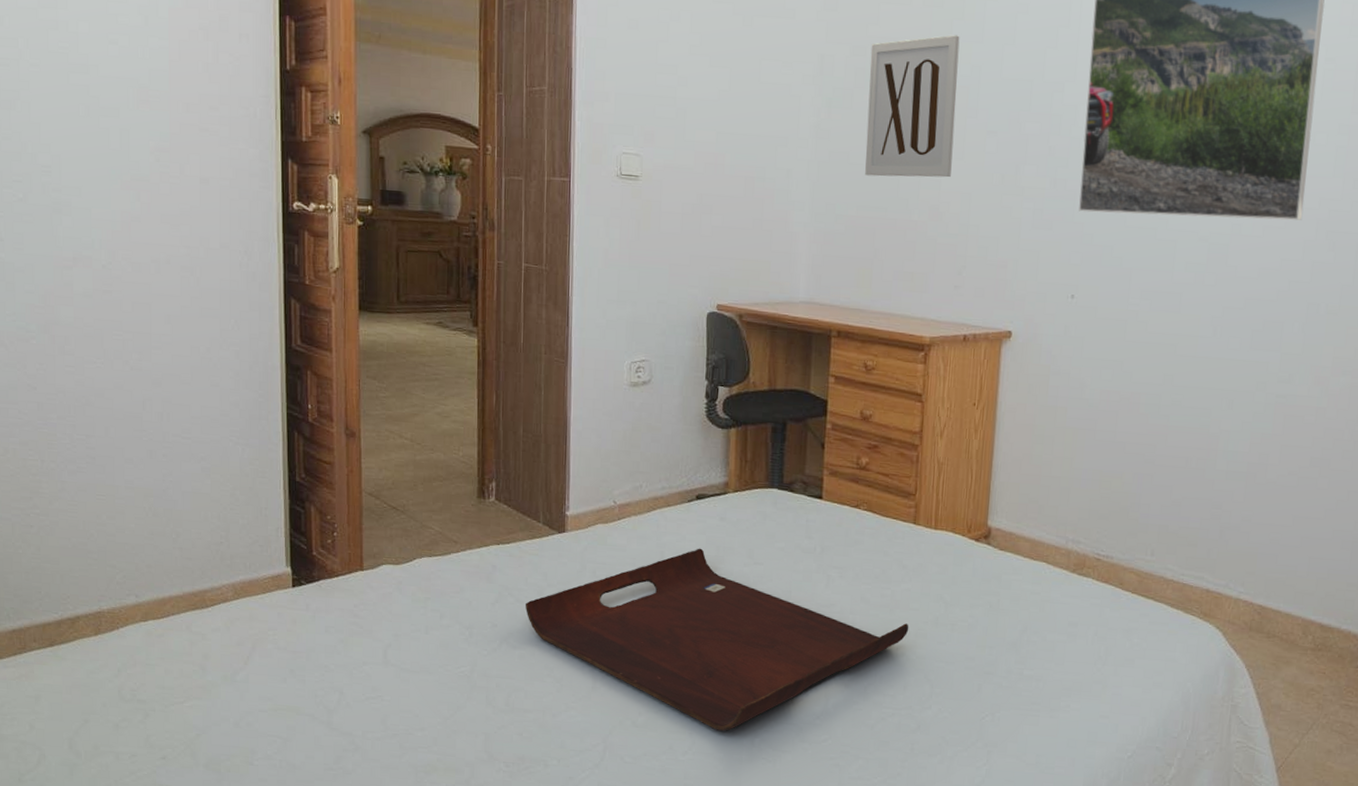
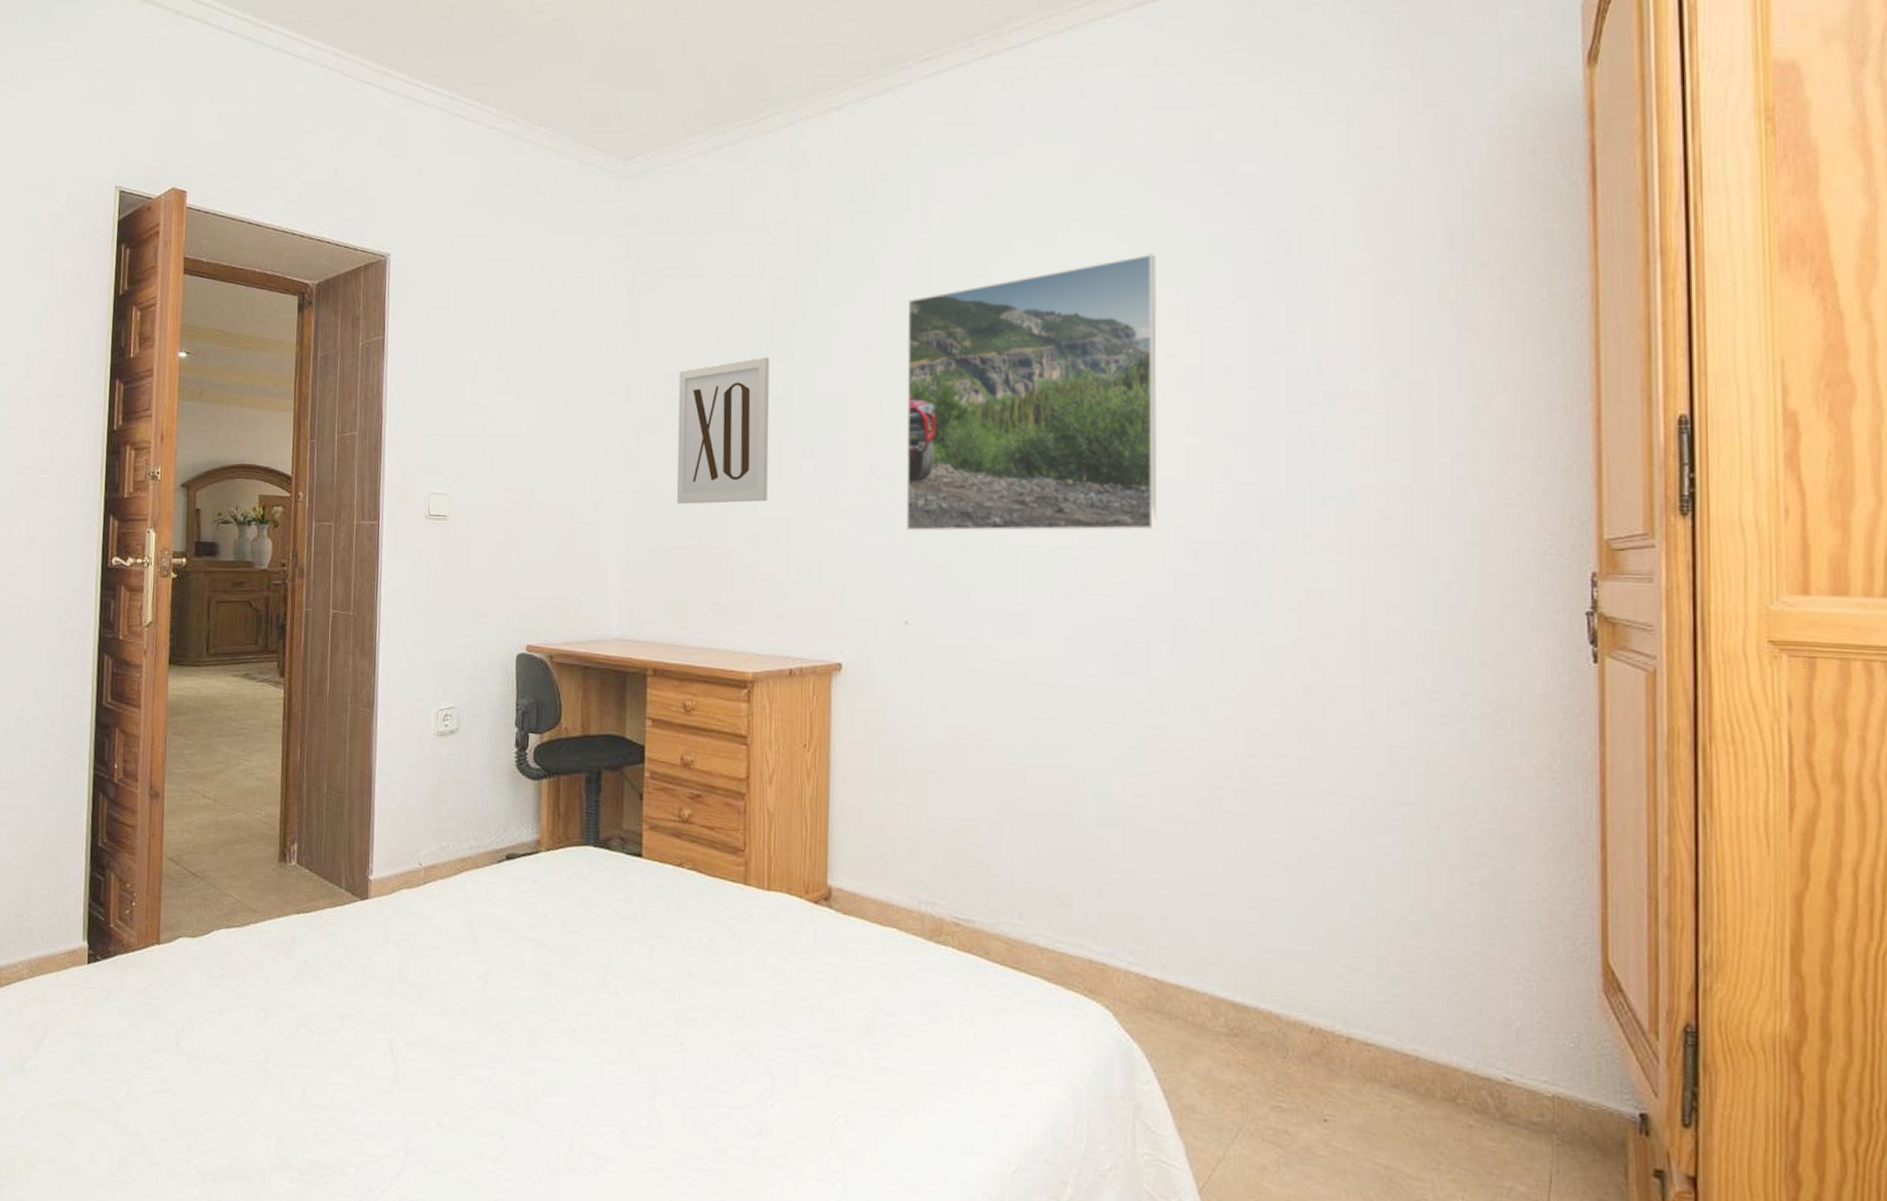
serving tray: present [525,548,909,731] -> none [325,915,744,1134]

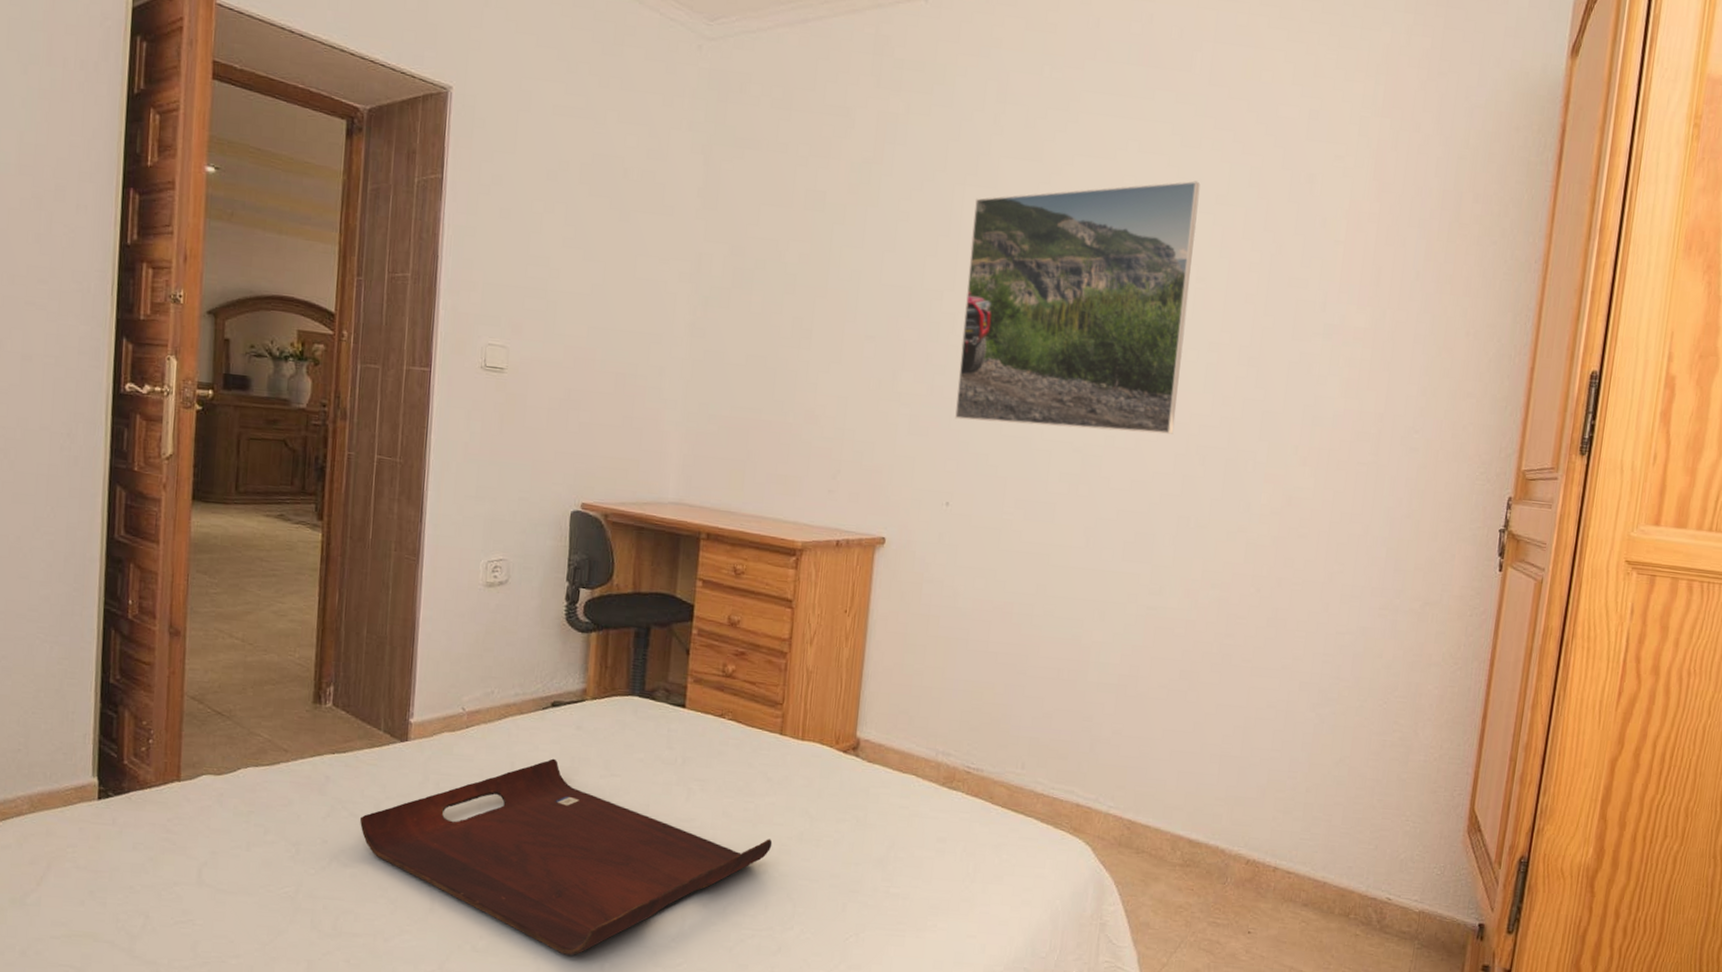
serving tray: none [325,915,744,1134] -> present [360,758,773,955]
wall art: present [676,357,770,504] -> none [740,239,840,381]

